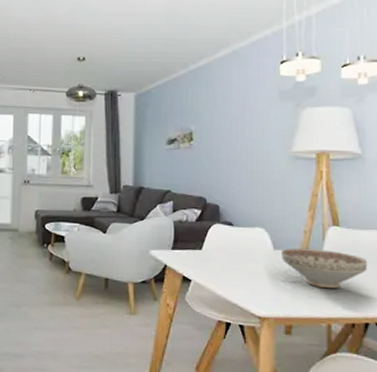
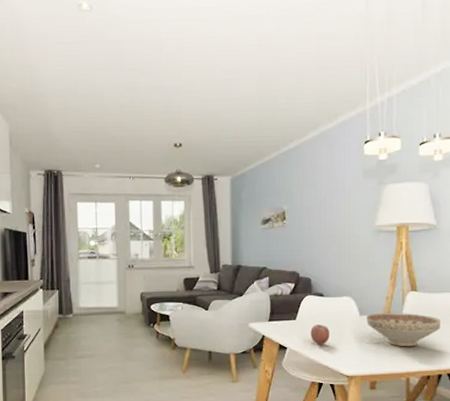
fruit: none [218,257,239,279] -> present [310,325,330,345]

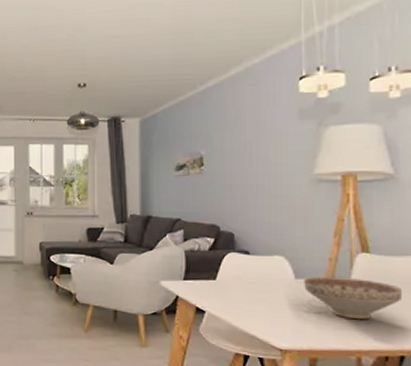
fruit: present [310,325,330,345] -> none [234,287,257,310]

